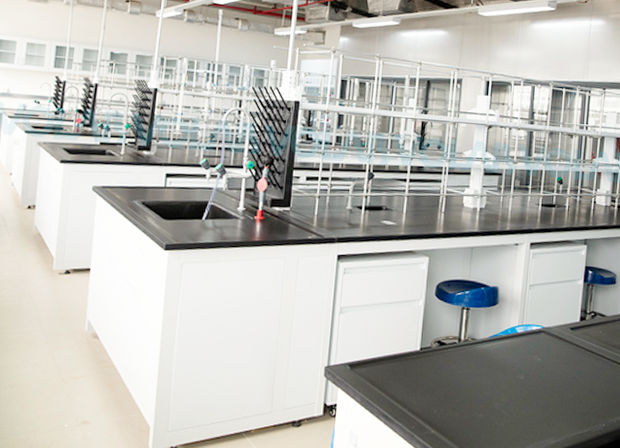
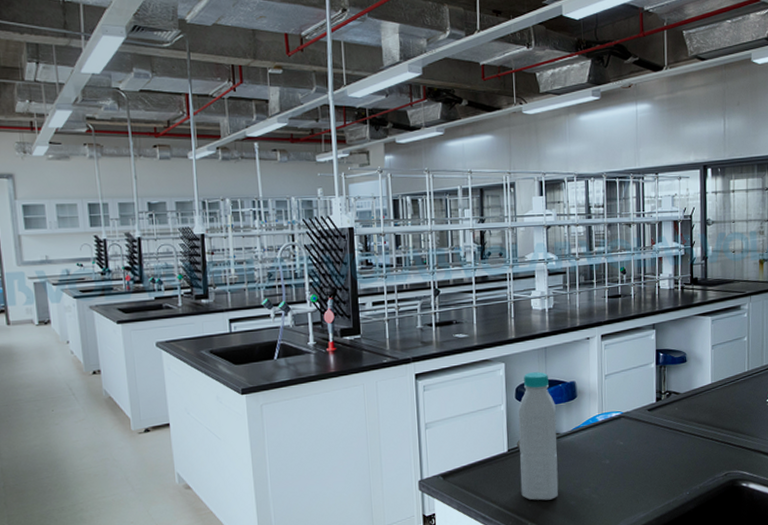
plastic bottle: none [428,270,475,409] -> present [518,371,559,501]

